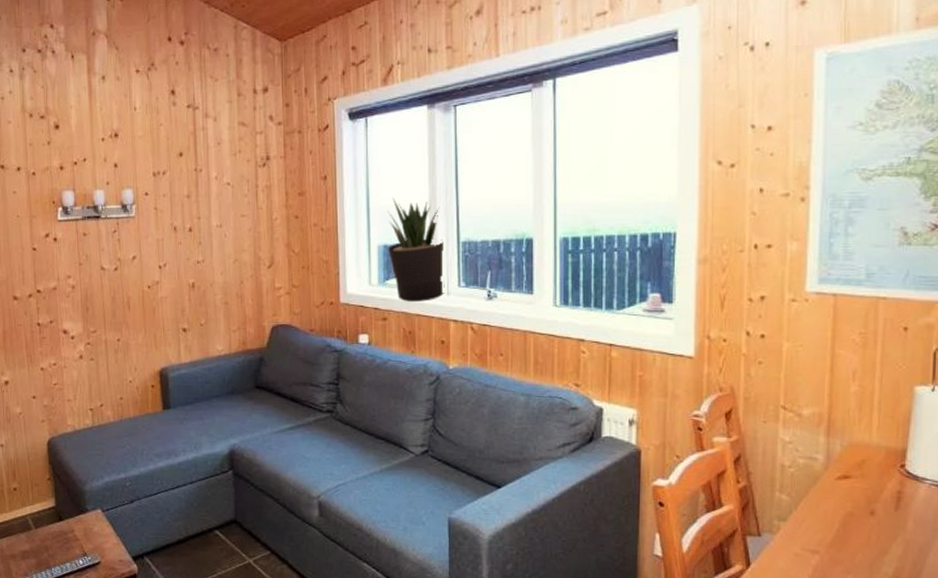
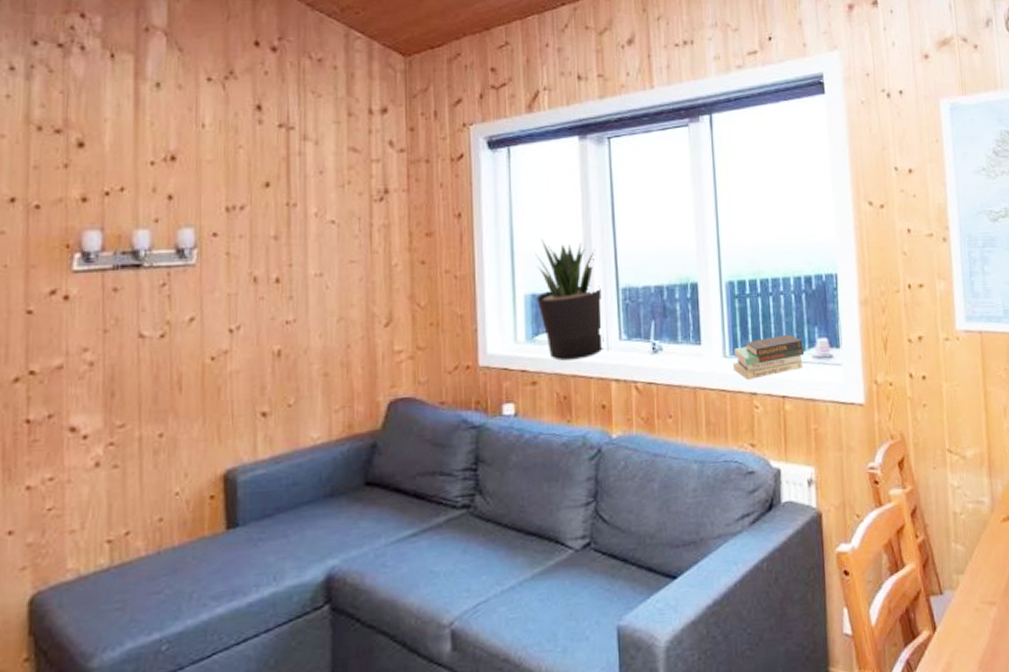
books: none [562,288,635,328] -> present [732,334,805,381]

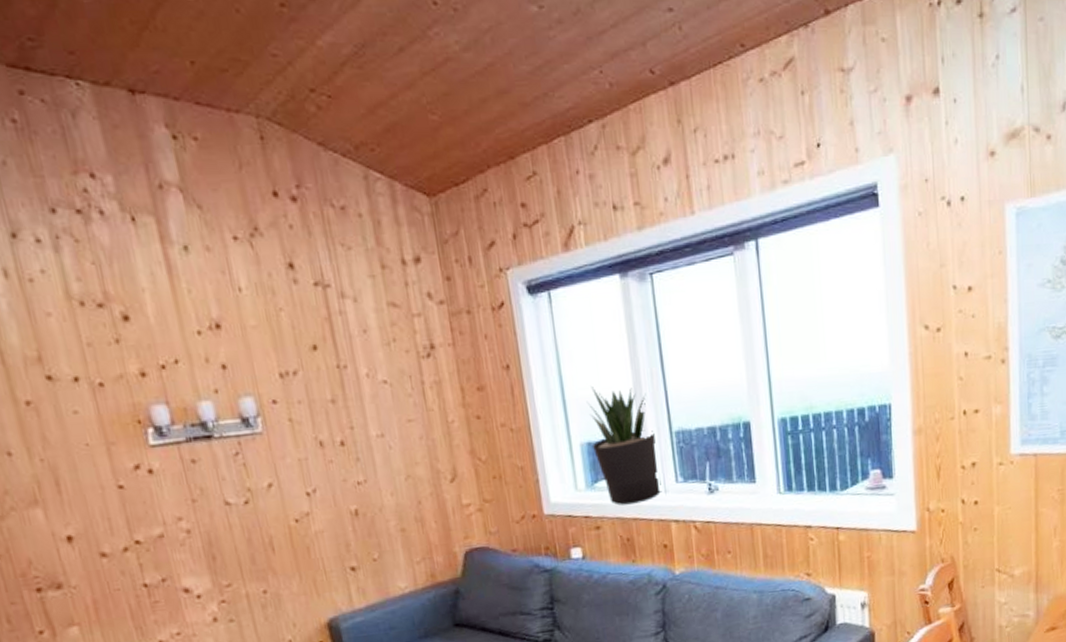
books: present [732,334,805,381] -> none [787,467,858,515]

